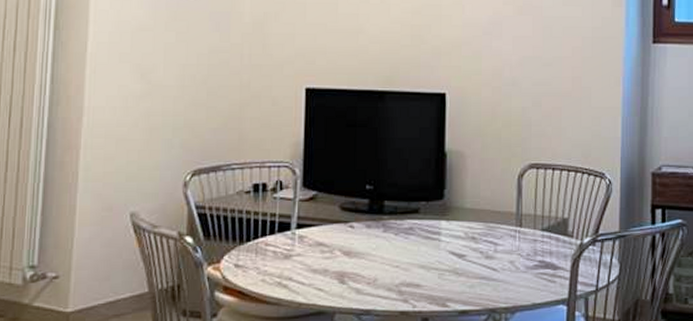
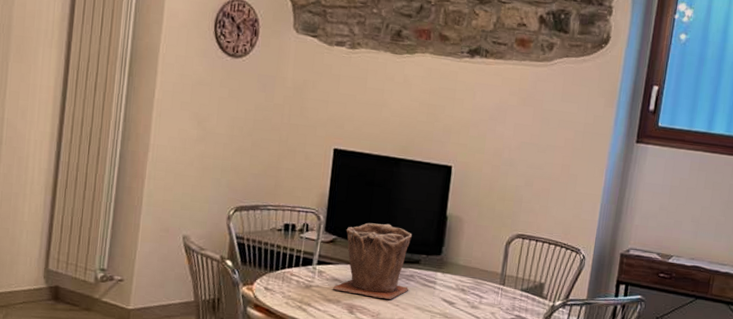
plant pot: none [316,169,410,260] -> present [332,222,412,299]

